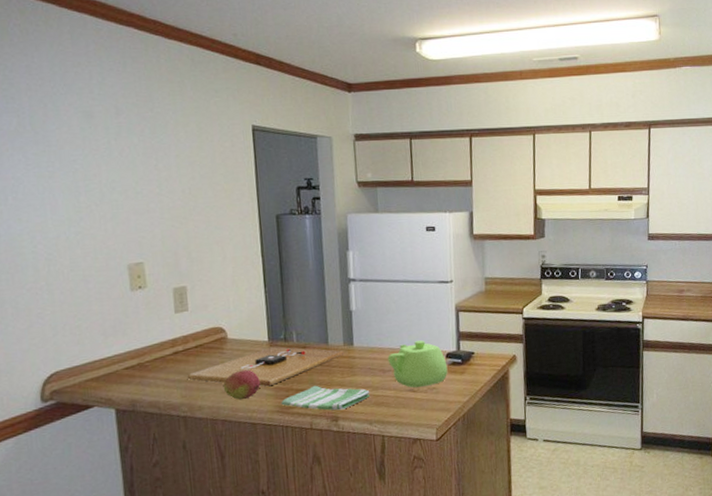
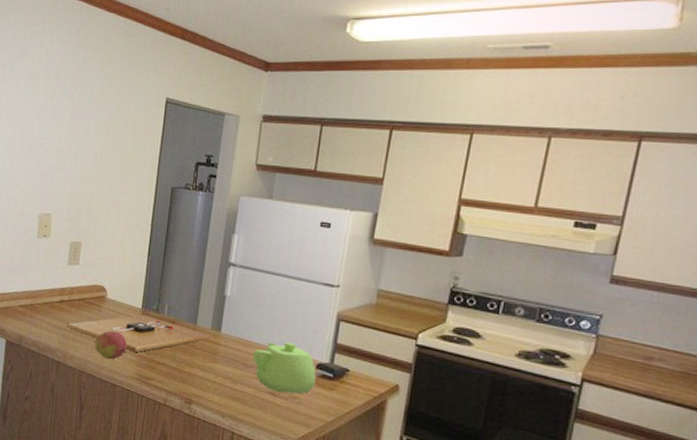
dish towel: present [281,385,371,411] -> none [142,362,228,395]

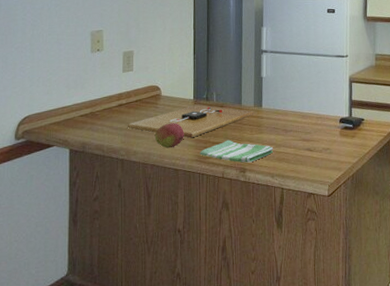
dish towel: none [142,362,228,395] -> present [200,139,274,163]
teapot: present [252,342,316,394] -> none [290,106,341,148]

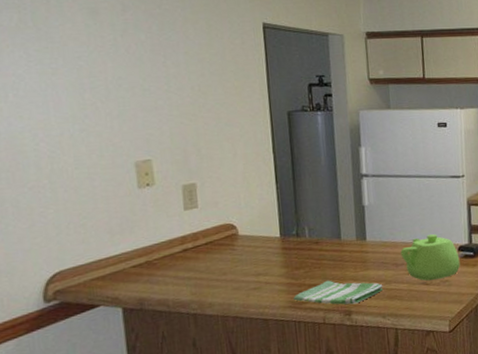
cutting board: present [127,104,254,138] -> none [196,242,357,283]
fruit: present [154,123,184,149] -> none [234,265,272,297]
teapot: none [290,106,341,148] -> present [400,234,460,281]

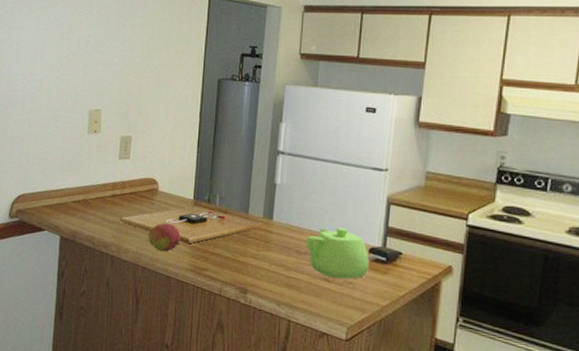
cutting board: none [196,242,357,283] -> present [119,205,263,244]
fruit: none [234,265,272,297] -> present [148,223,180,252]
dish towel: present [293,280,384,305] -> none [196,252,283,284]

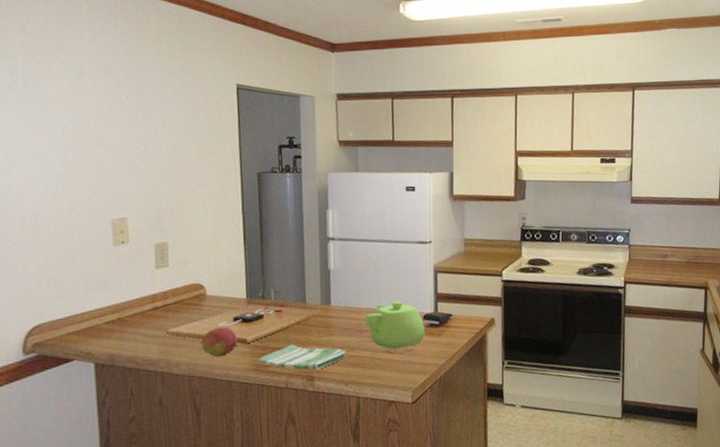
dish towel: none [196,252,283,284] -> present [257,344,347,370]

